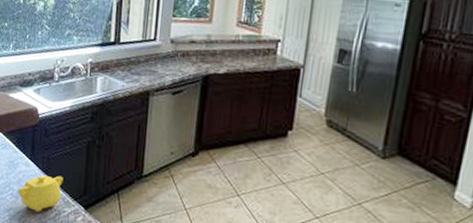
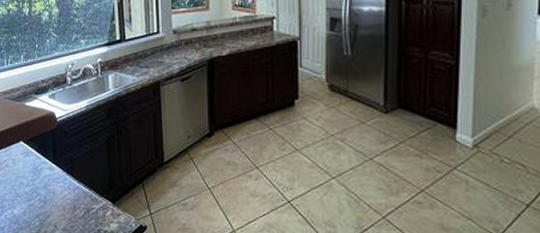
teapot: present [18,175,64,212] -> none [45,174,88,213]

